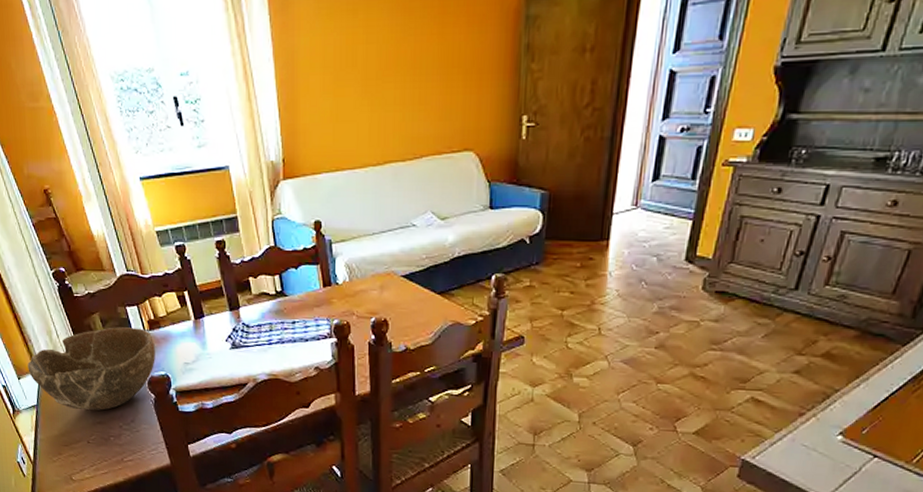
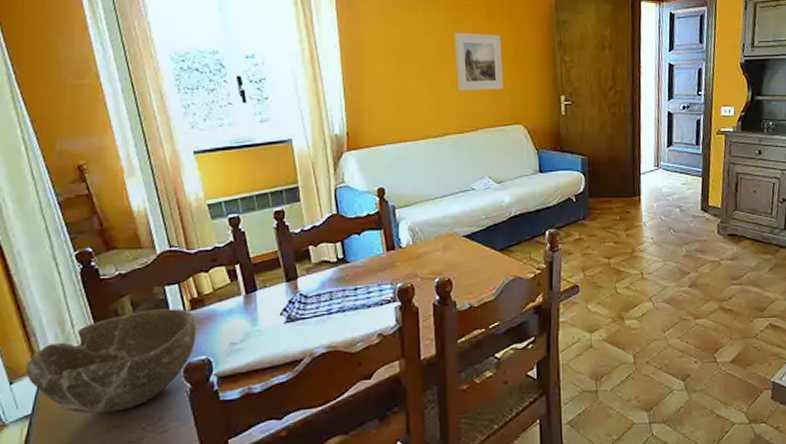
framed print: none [399,37,455,111] -> present [454,32,504,91]

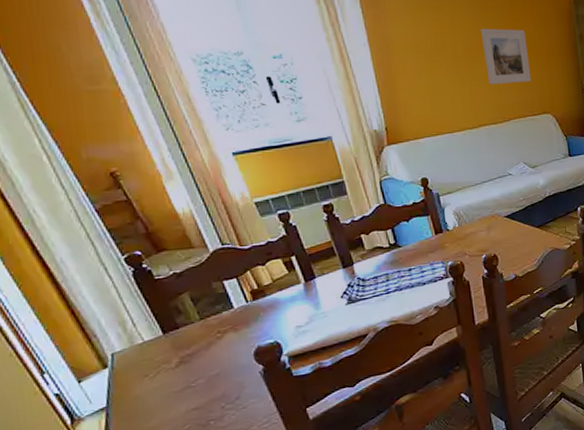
bowl: present [25,308,196,413] -> none [92,300,262,401]

